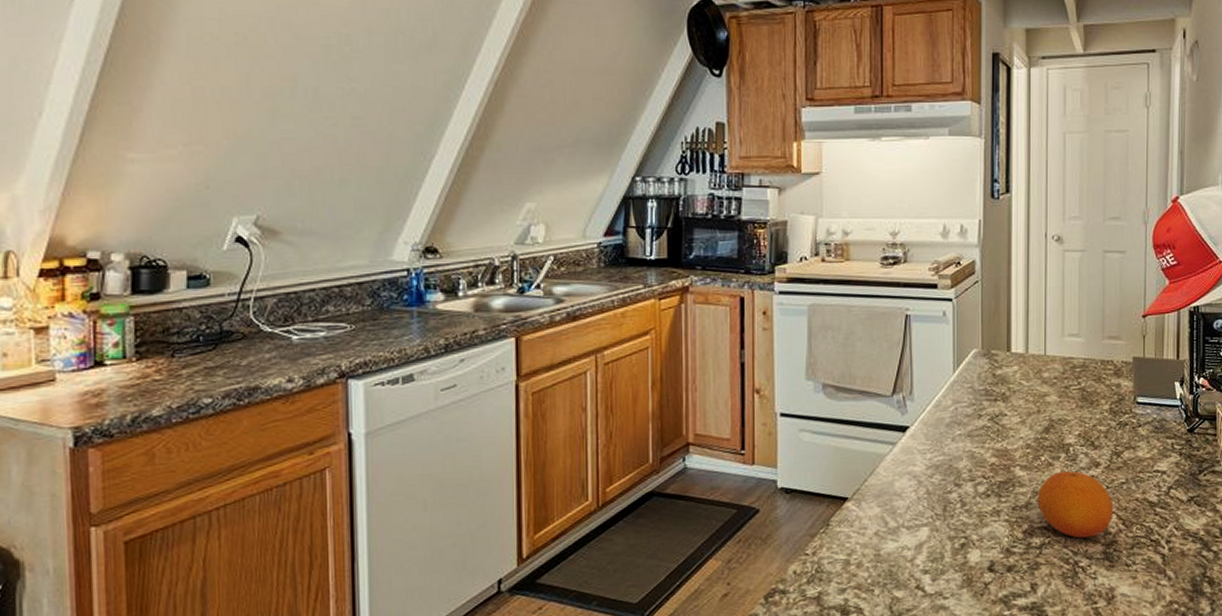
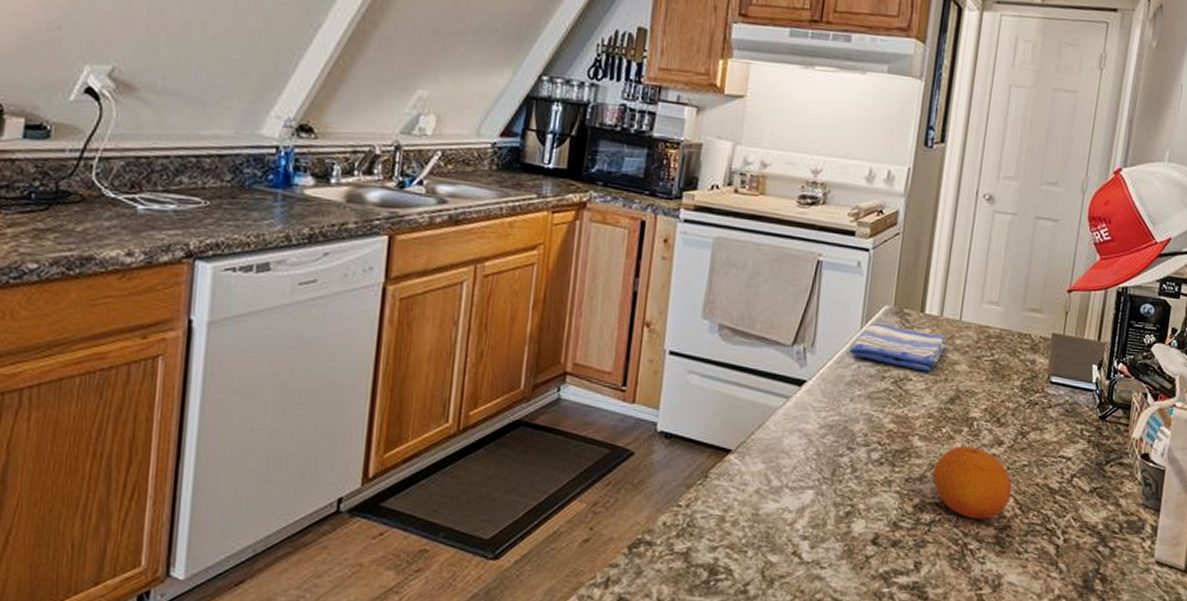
dish towel: none [945,365,1035,406] -> present [849,322,947,372]

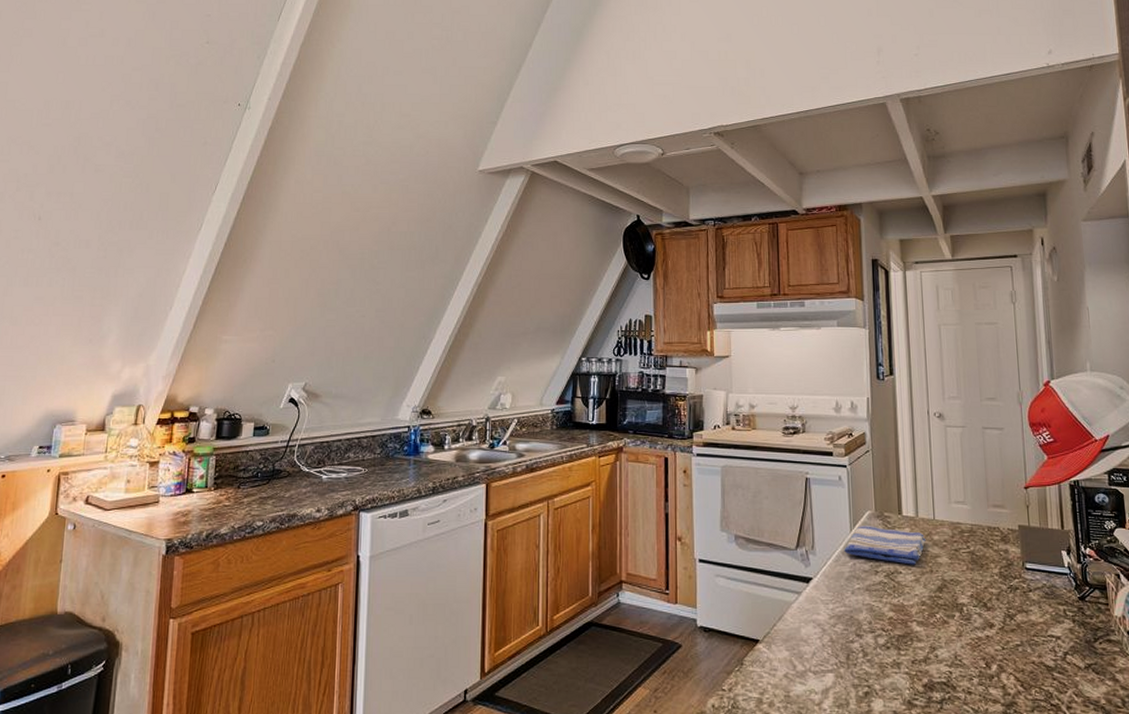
fruit: present [932,447,1012,520] -> none [935,630,1011,697]

